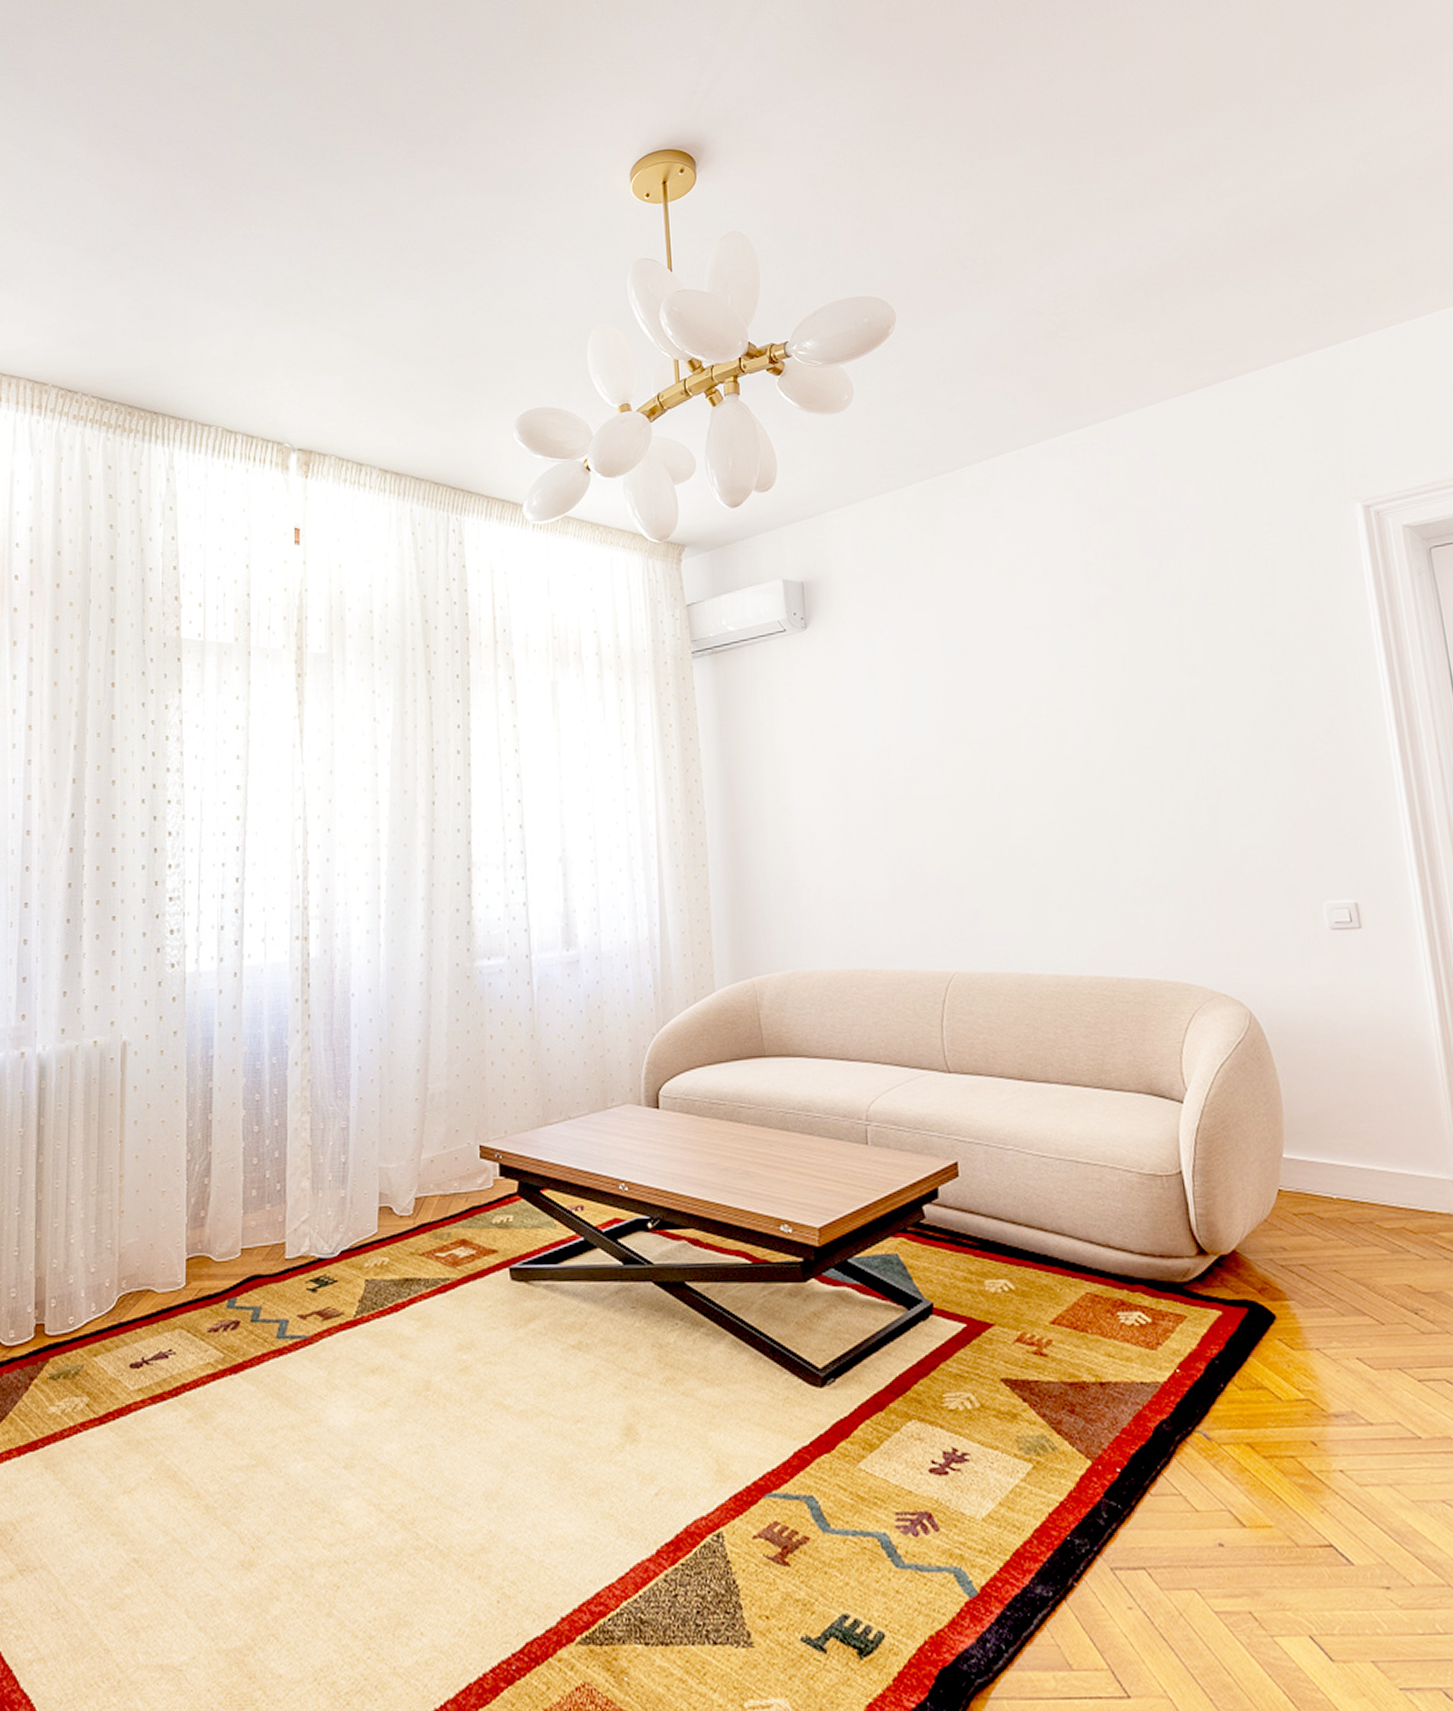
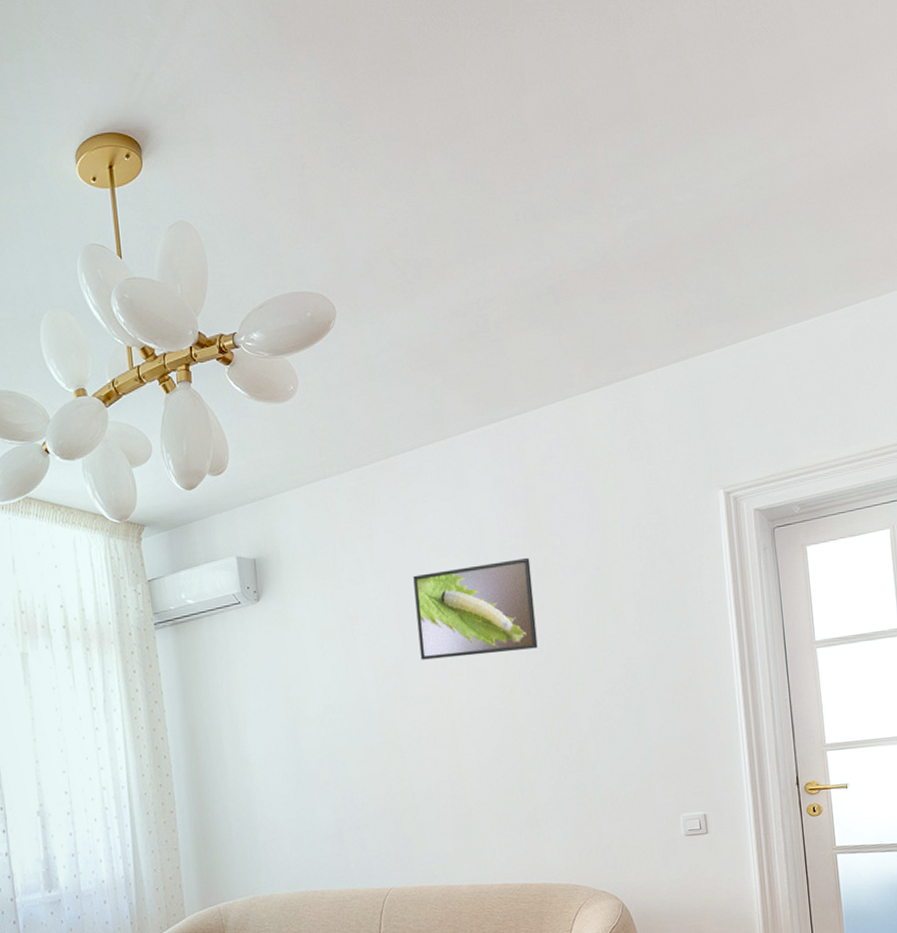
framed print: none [982,582,1133,700] -> present [413,557,538,660]

